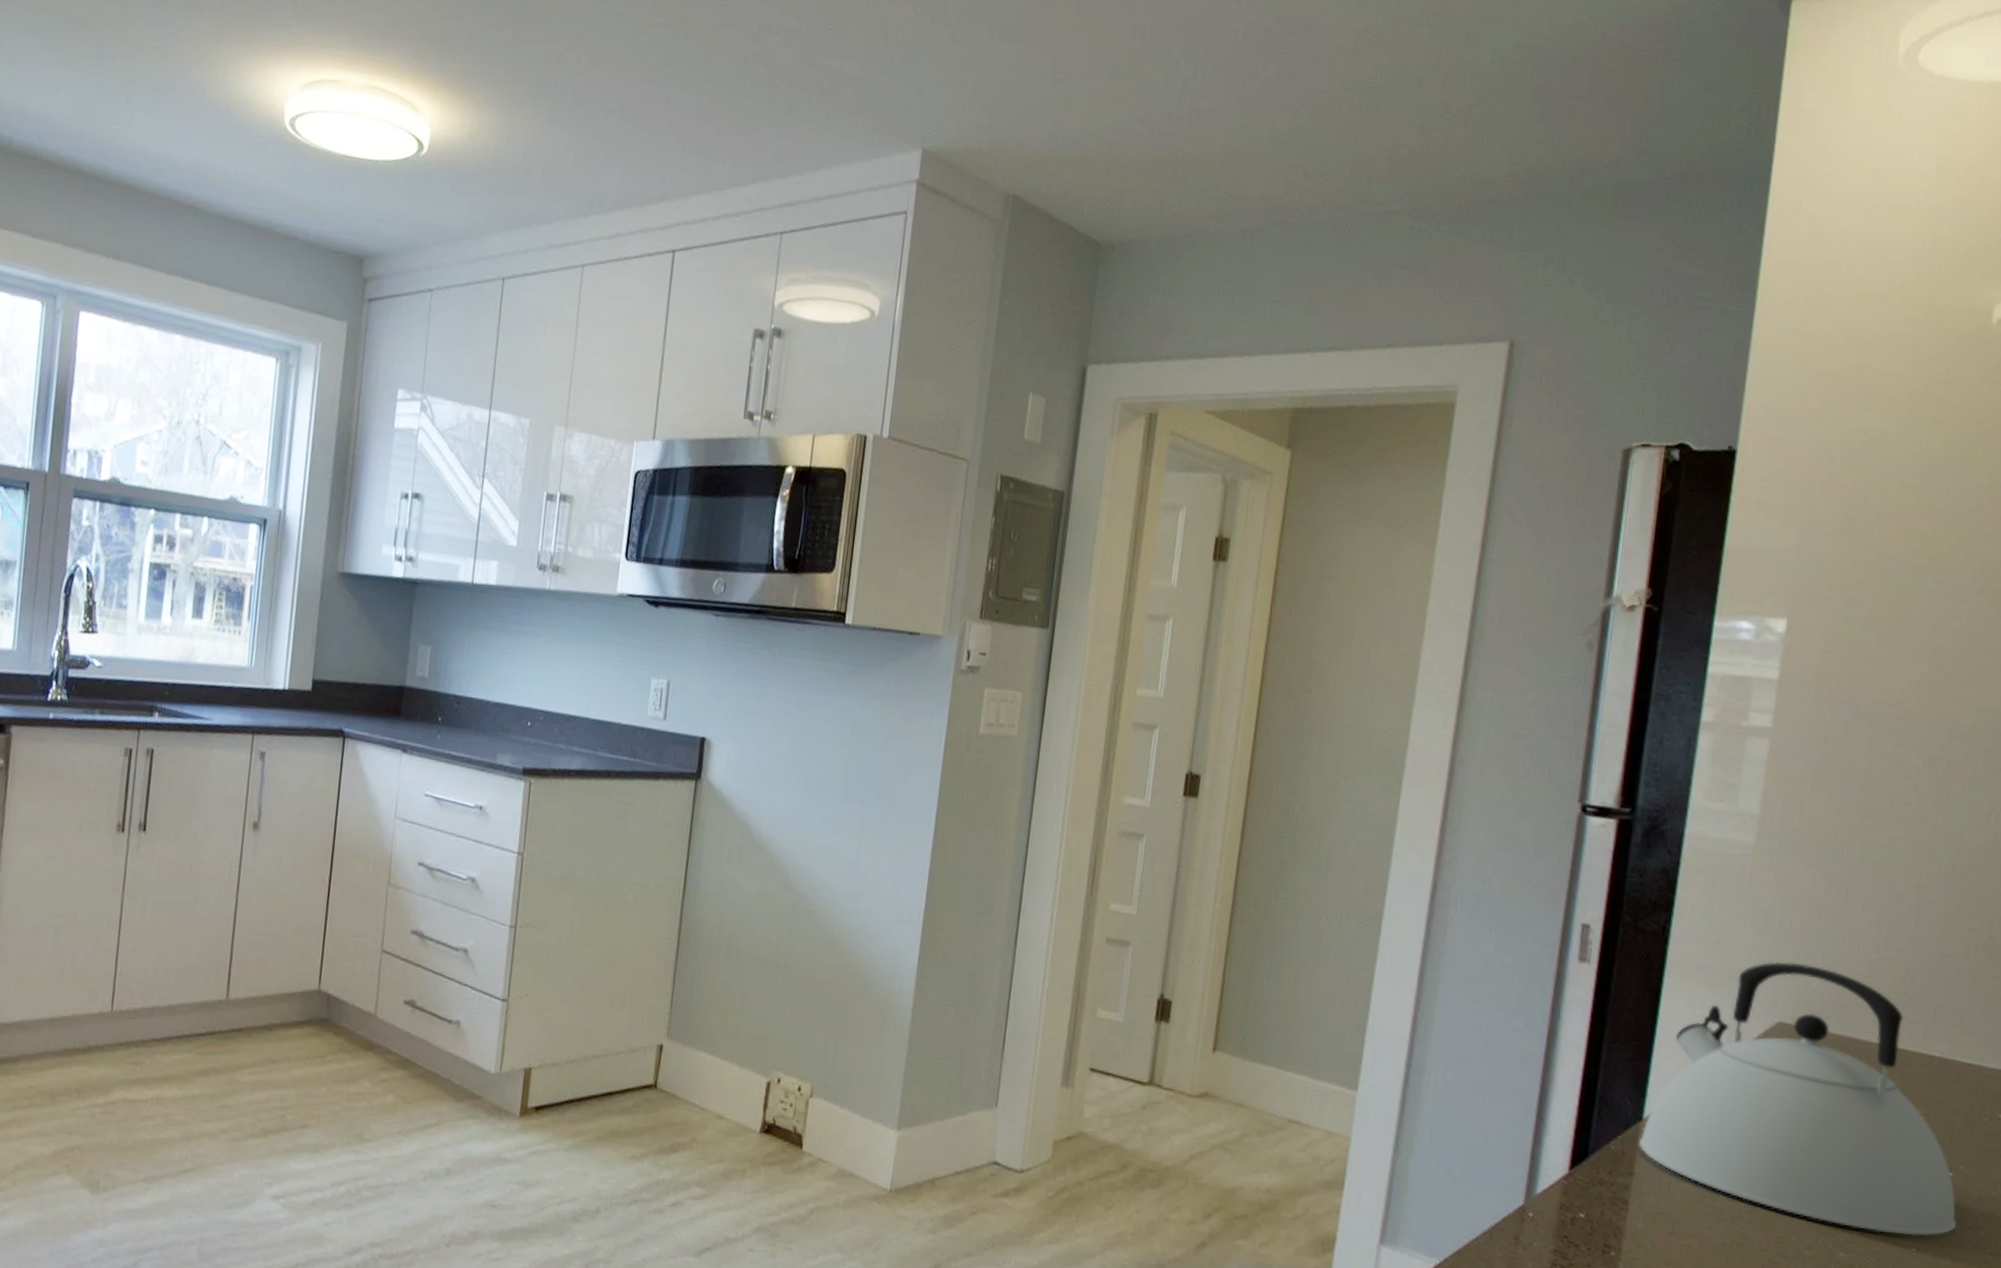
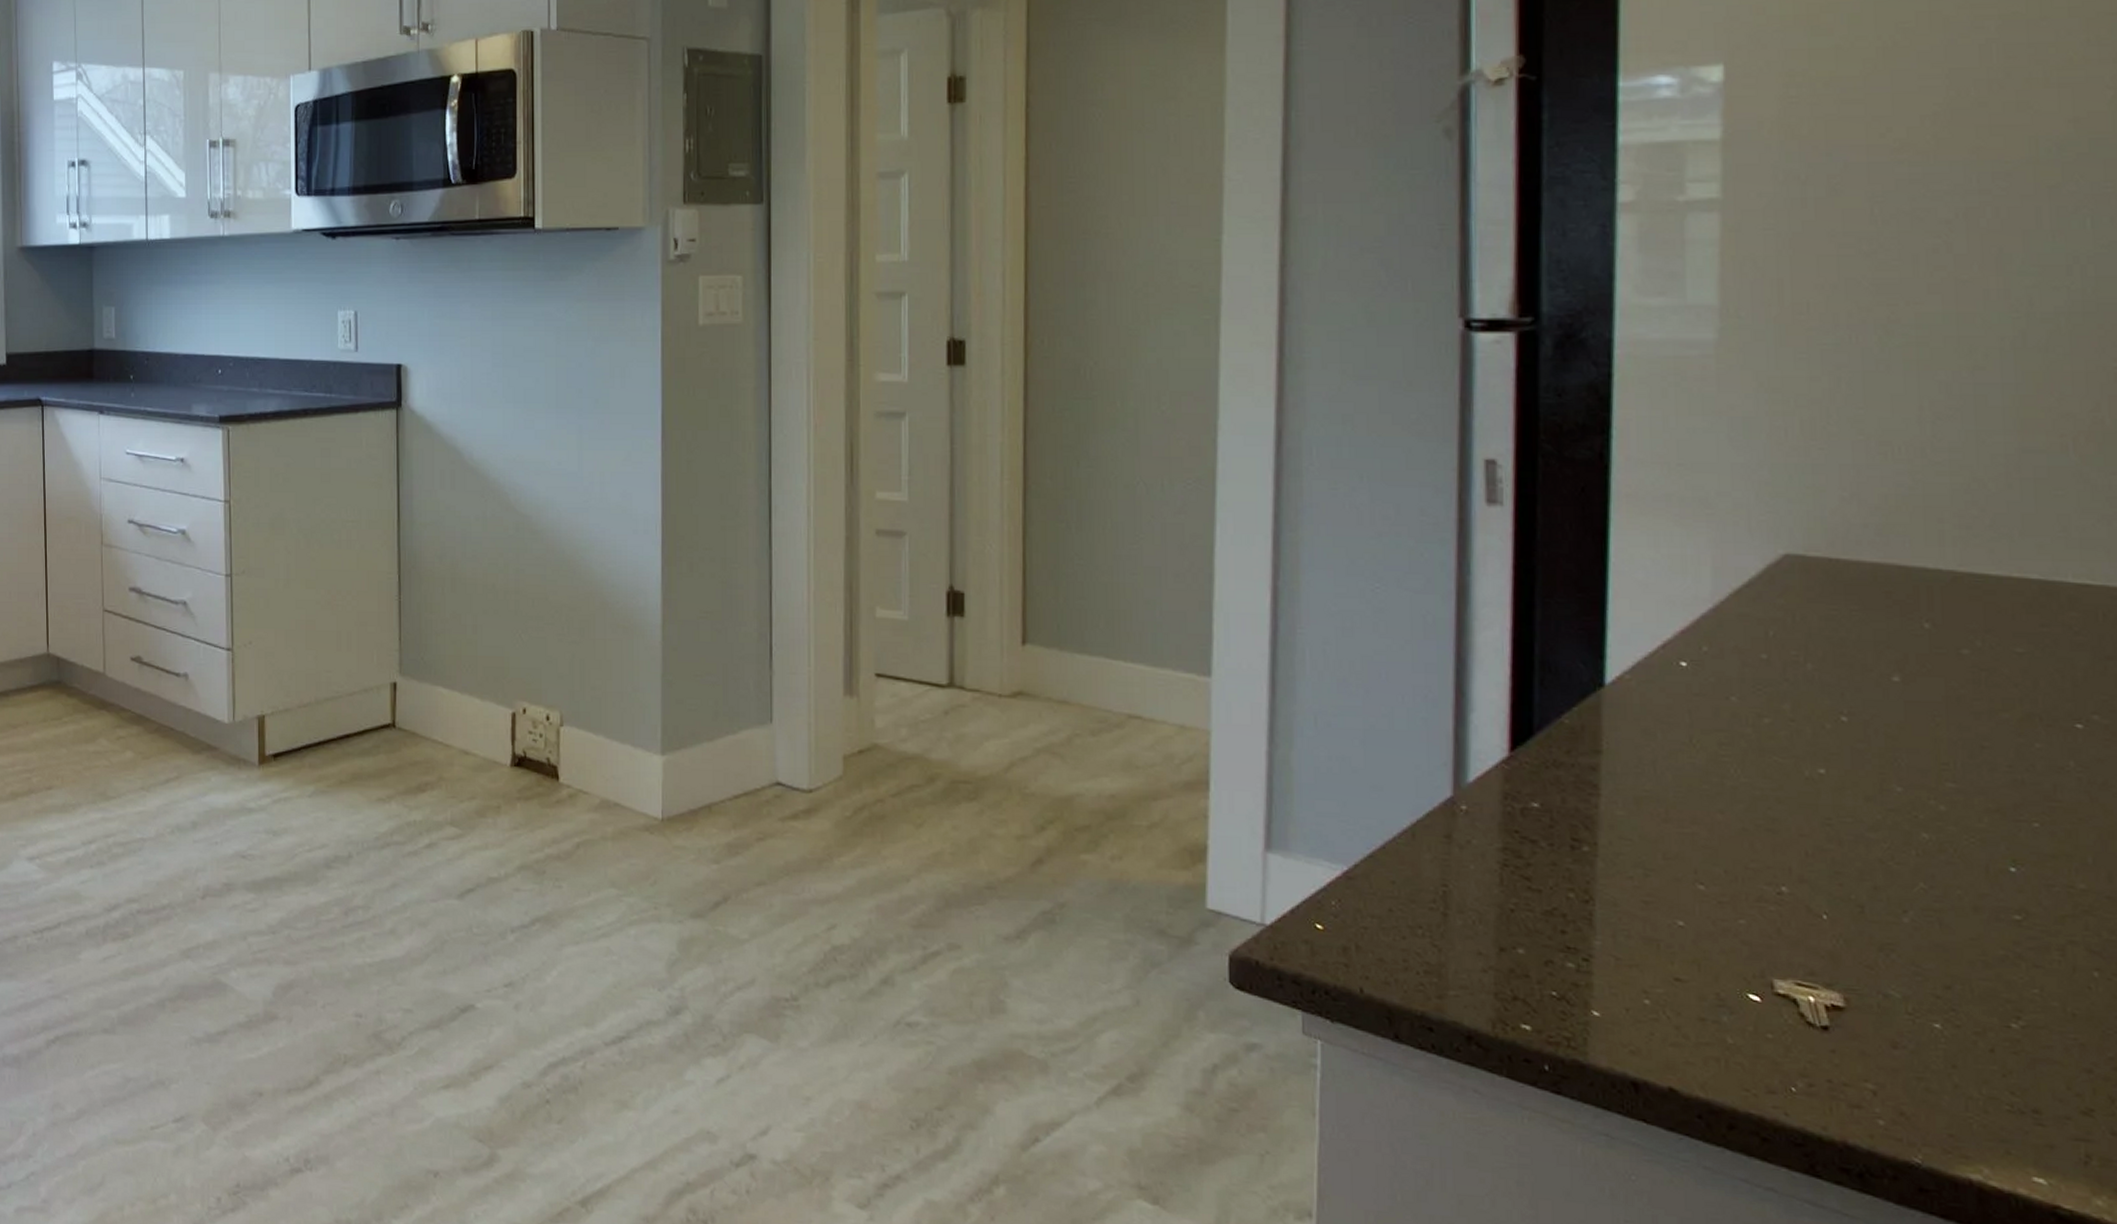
kettle: present [1638,961,1957,1237] -> none [1602,479,2100,808]

